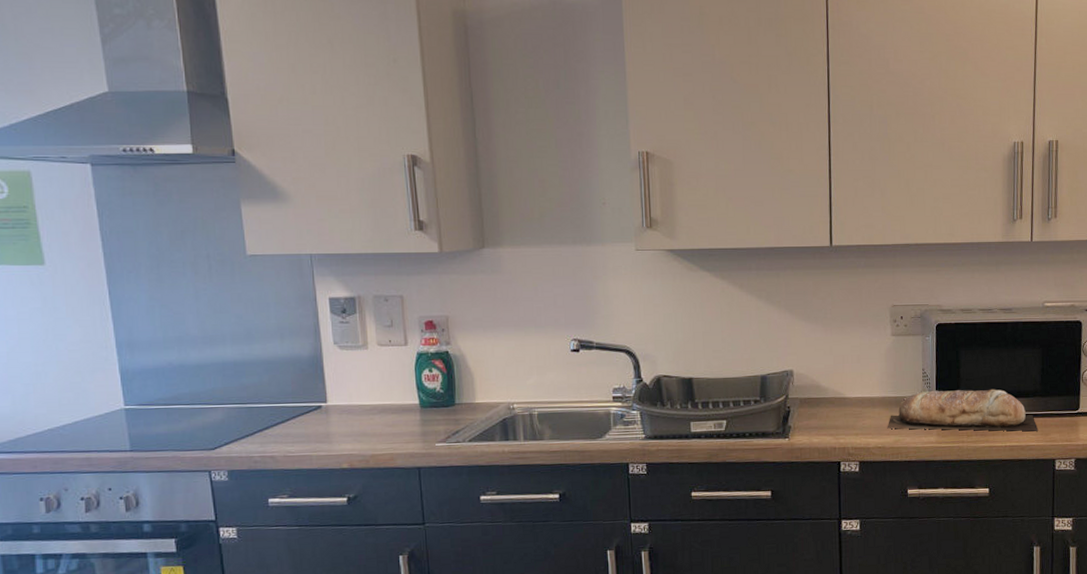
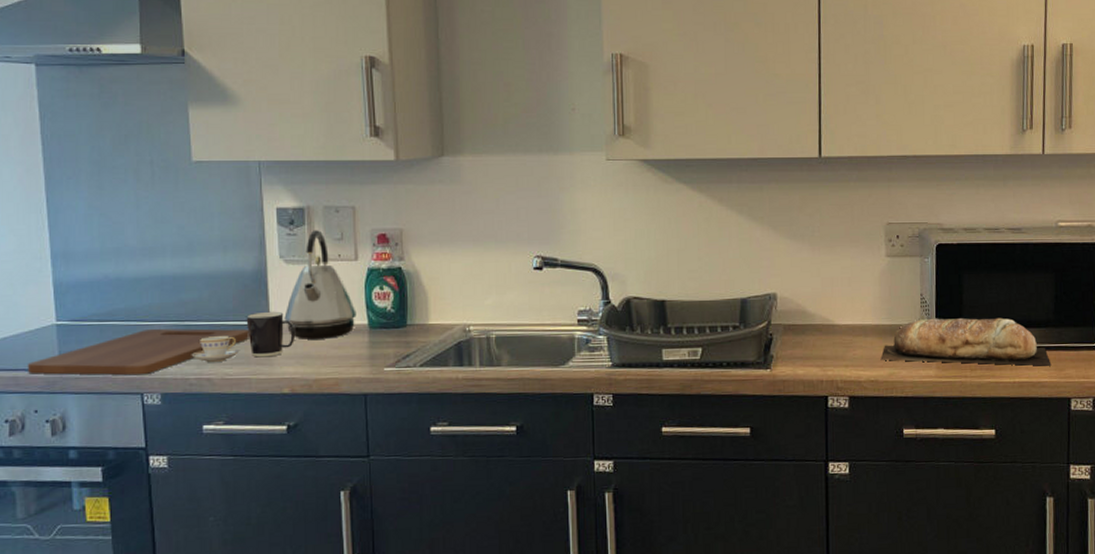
cutting board: none [98,410,310,455] -> present [27,328,250,376]
teacup: none [254,417,300,442] -> present [191,336,240,363]
mug: none [304,393,352,436] -> present [246,311,296,358]
kettle: none [340,318,408,419] -> present [284,230,357,339]

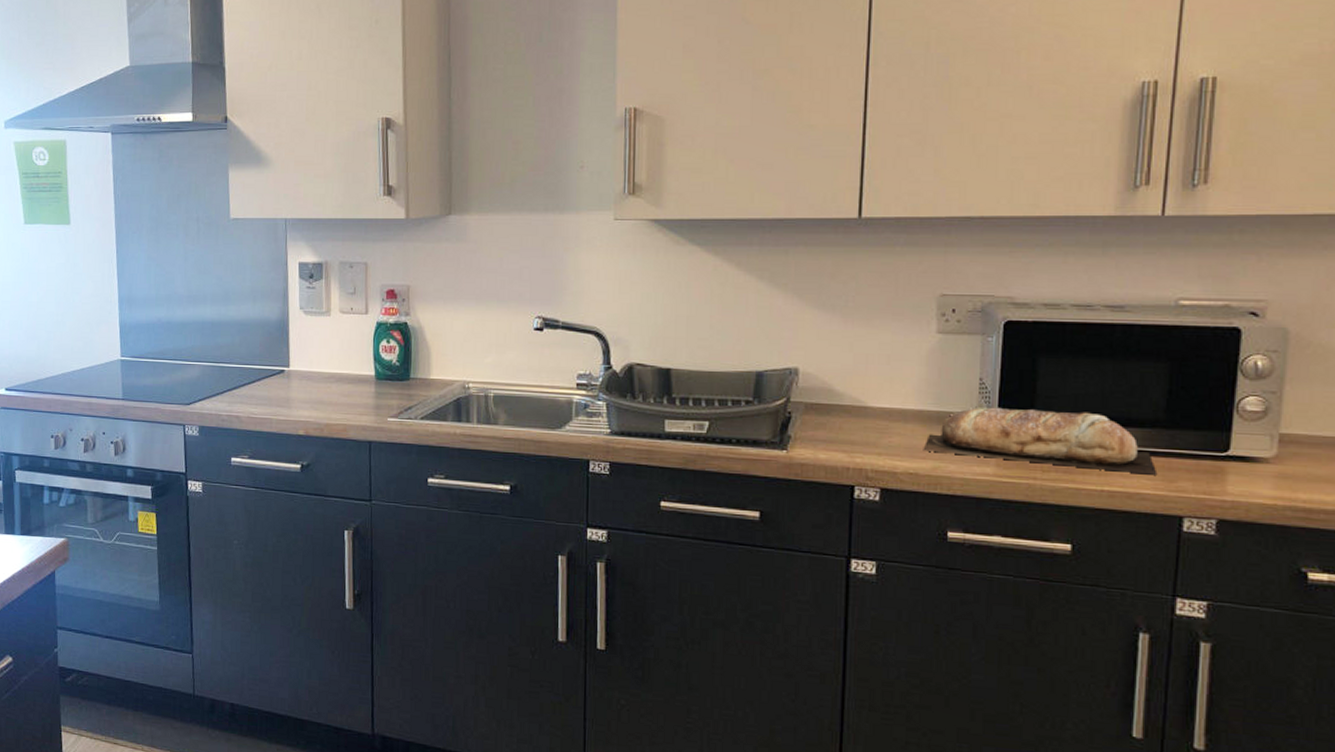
cutting board: present [27,328,250,376] -> none [98,368,273,409]
teacup: present [191,336,240,363] -> none [224,378,264,402]
mug: present [246,311,296,358] -> none [269,358,311,400]
kettle: present [284,230,357,339] -> none [302,284,365,387]

